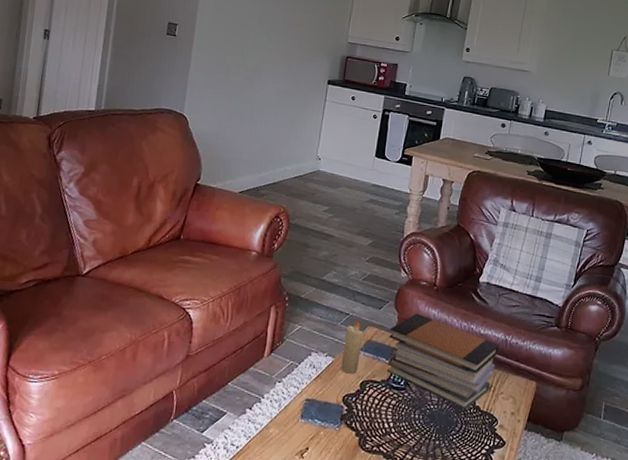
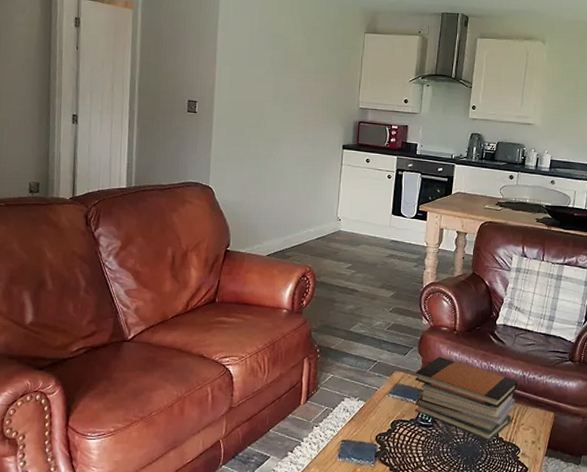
candle: present [341,319,364,374] -> none [372,365,391,415]

